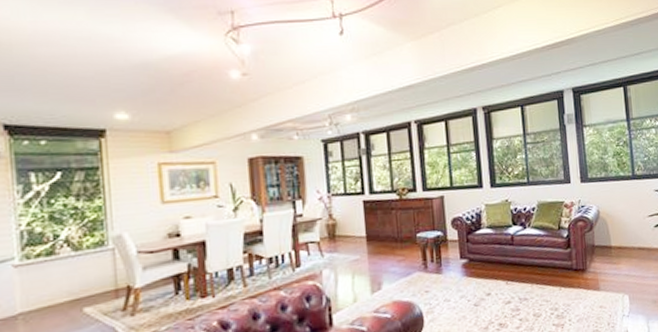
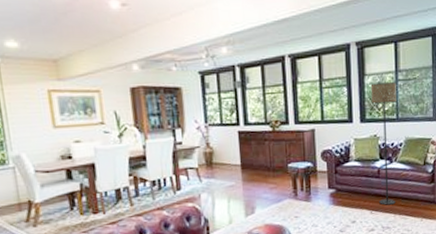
floor lamp: none [499,146,532,275] -> present [370,82,397,205]

